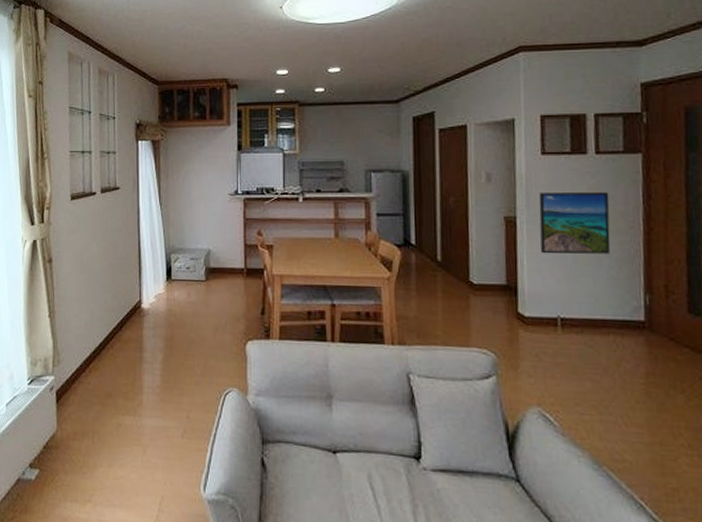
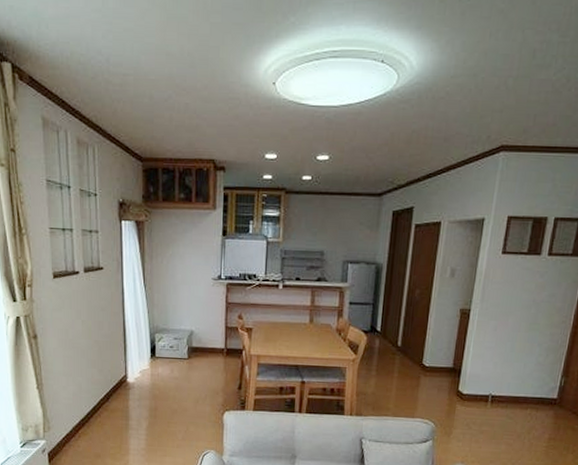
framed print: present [538,191,611,255] -> none [485,288,552,344]

